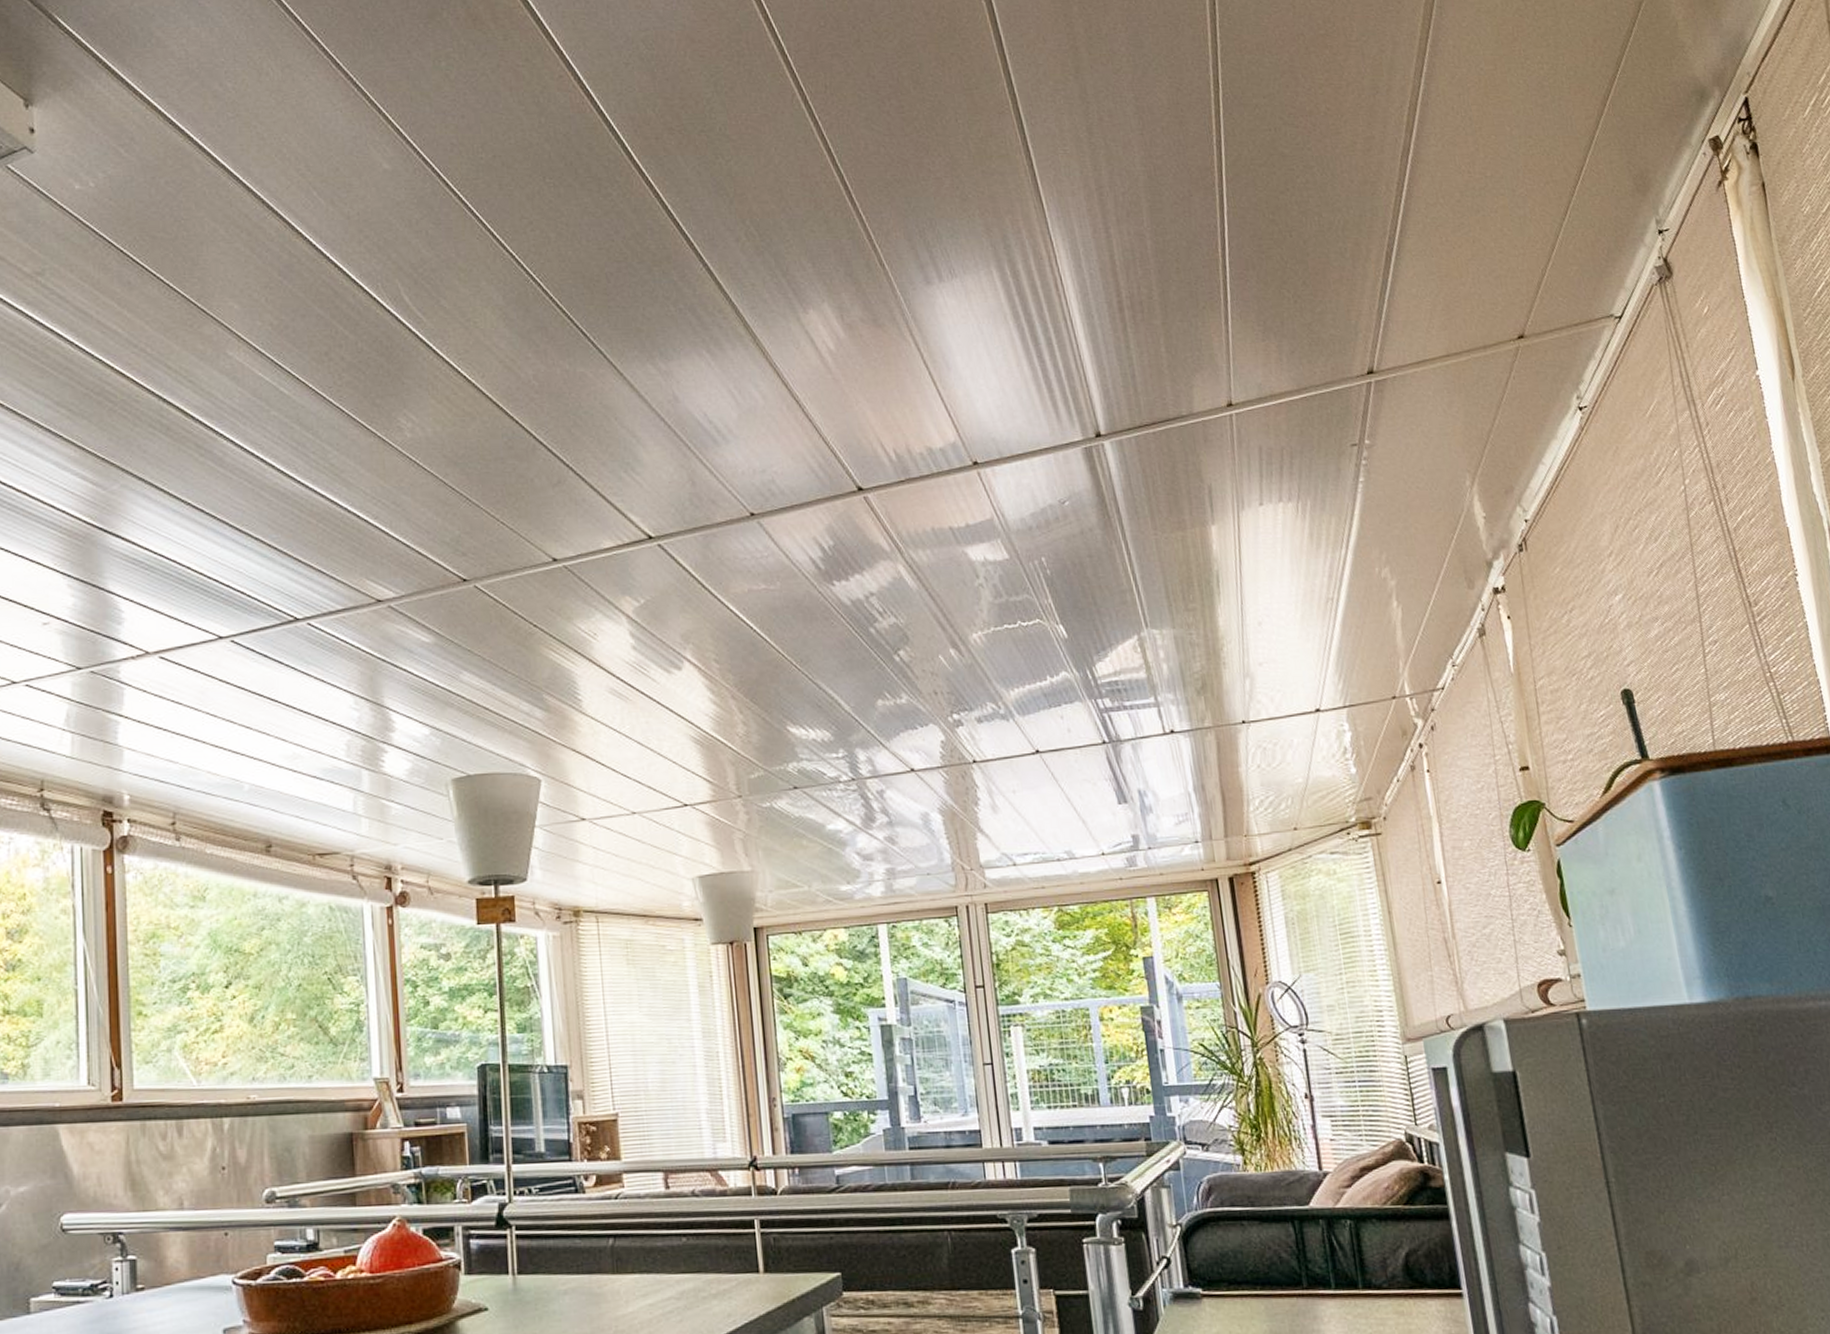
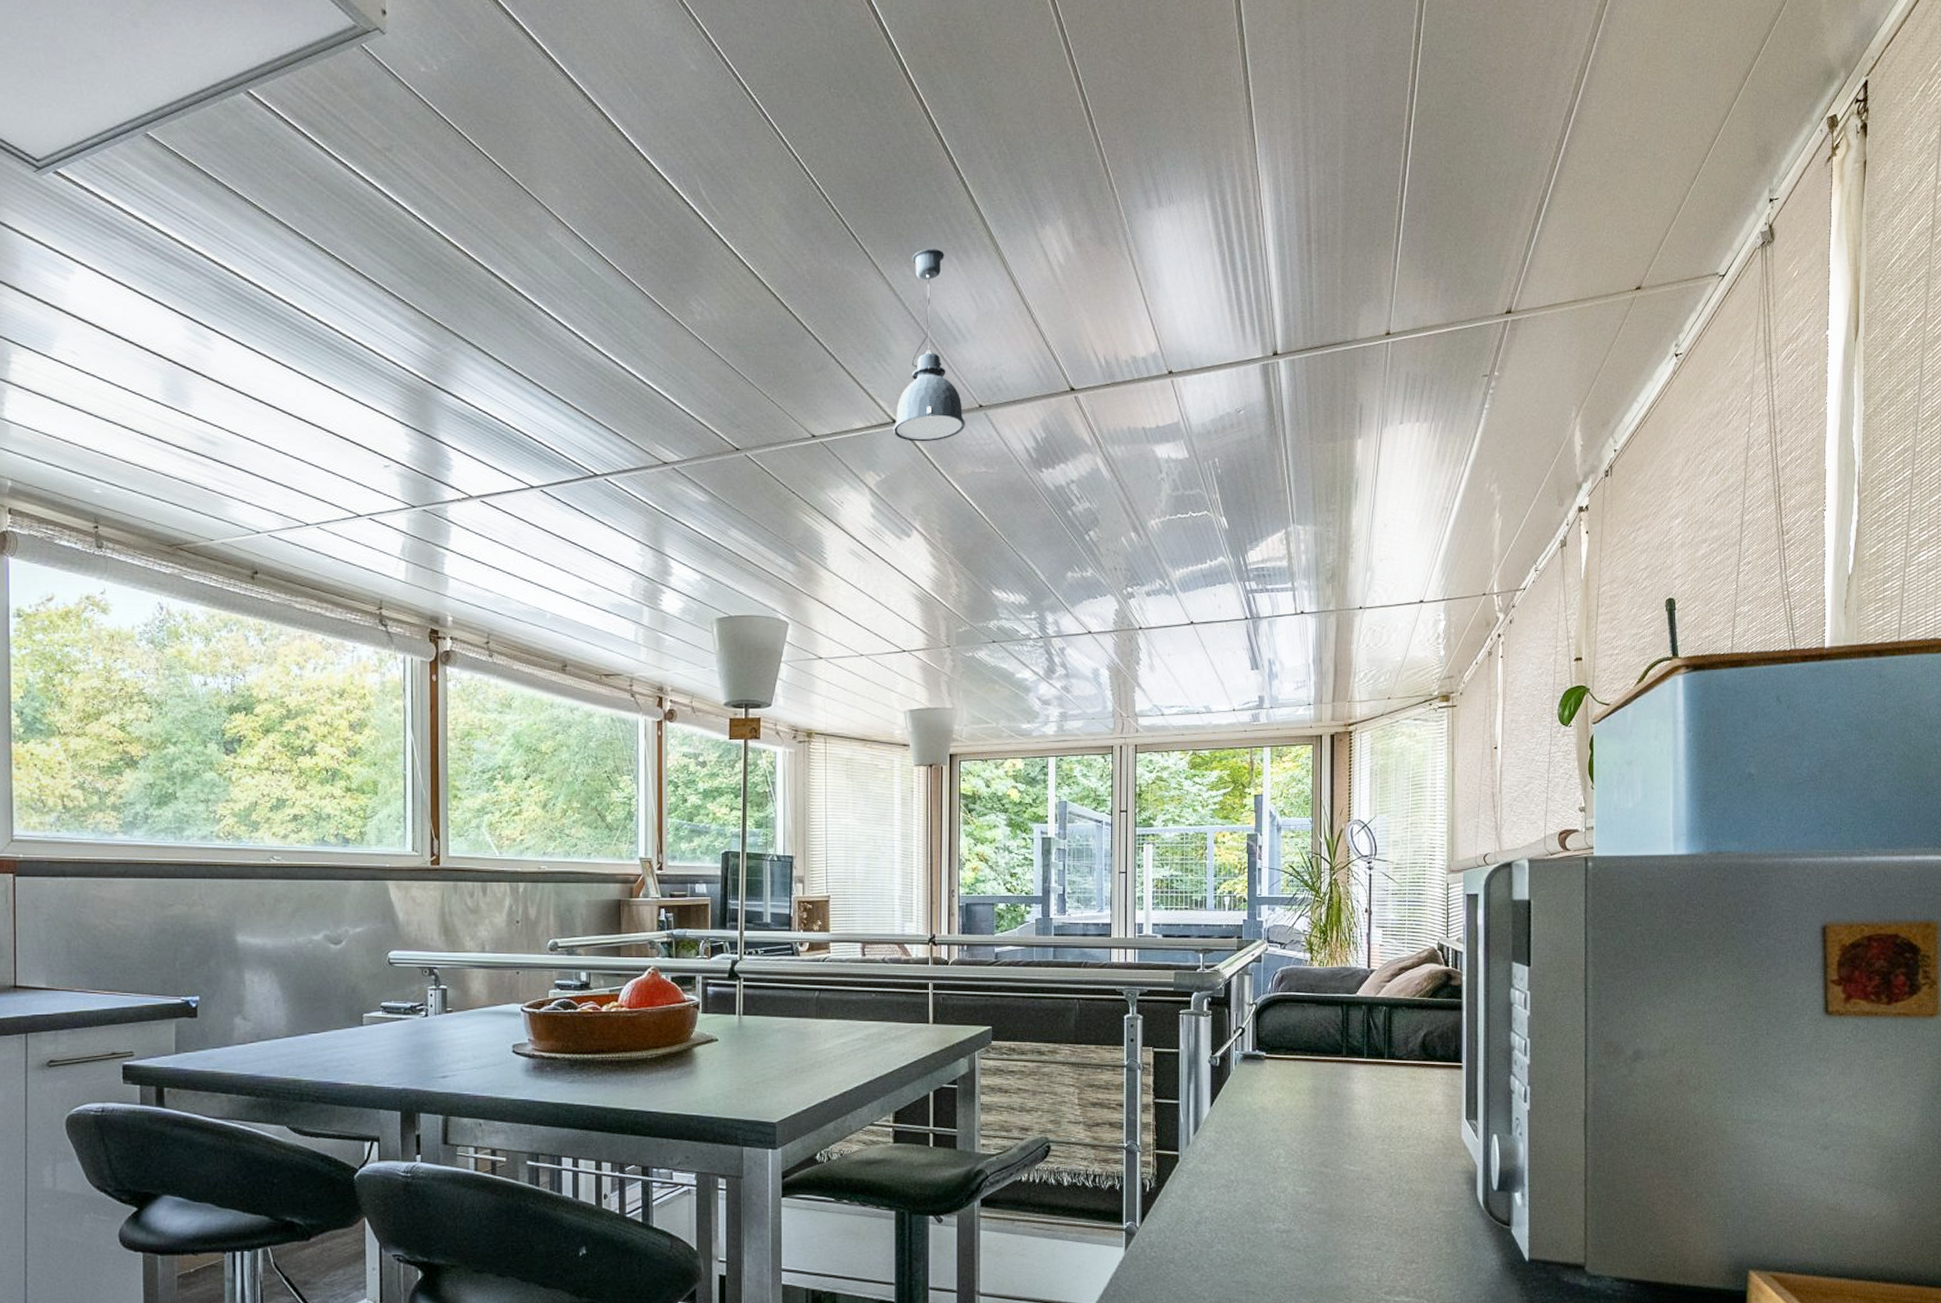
pendant light: none [649,343,737,559] -> present [892,248,966,442]

